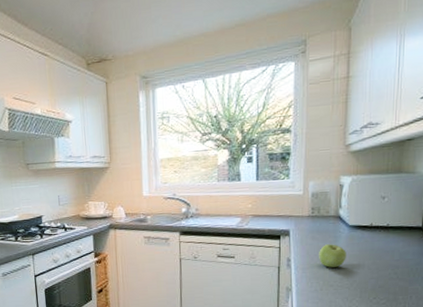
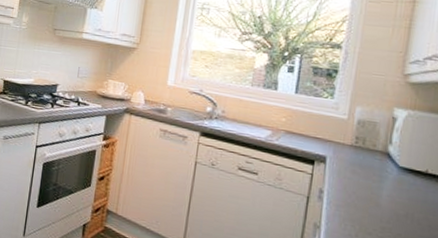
apple: present [319,244,346,268] -> none [357,182,392,213]

